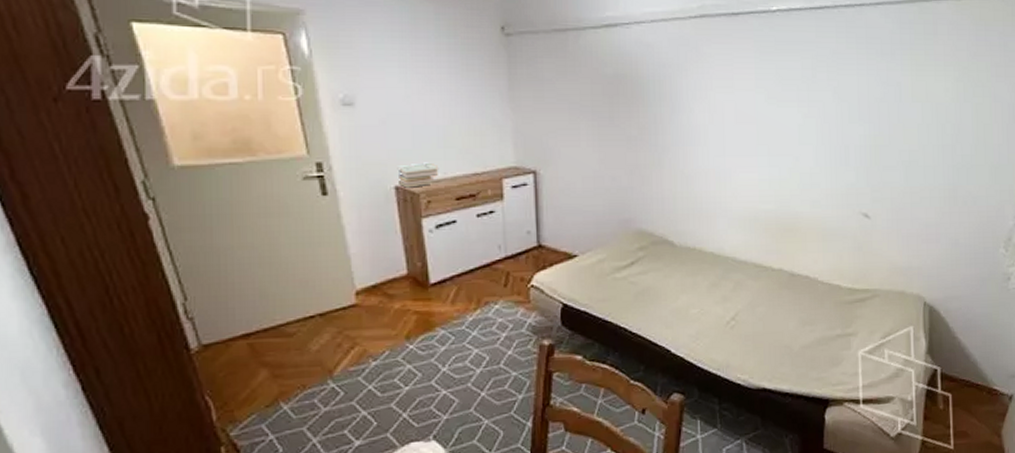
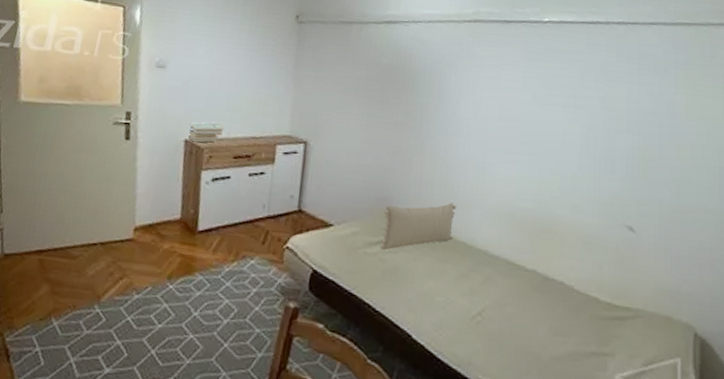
pillow: none [628,215,702,273] -> present [380,202,457,251]

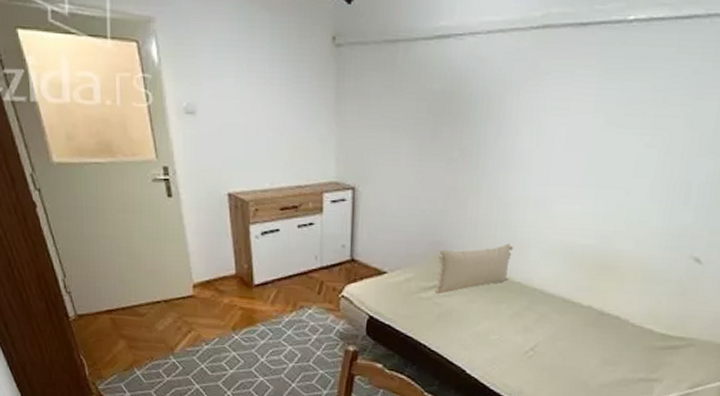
books: present [188,122,224,143] -> none [230,173,267,196]

